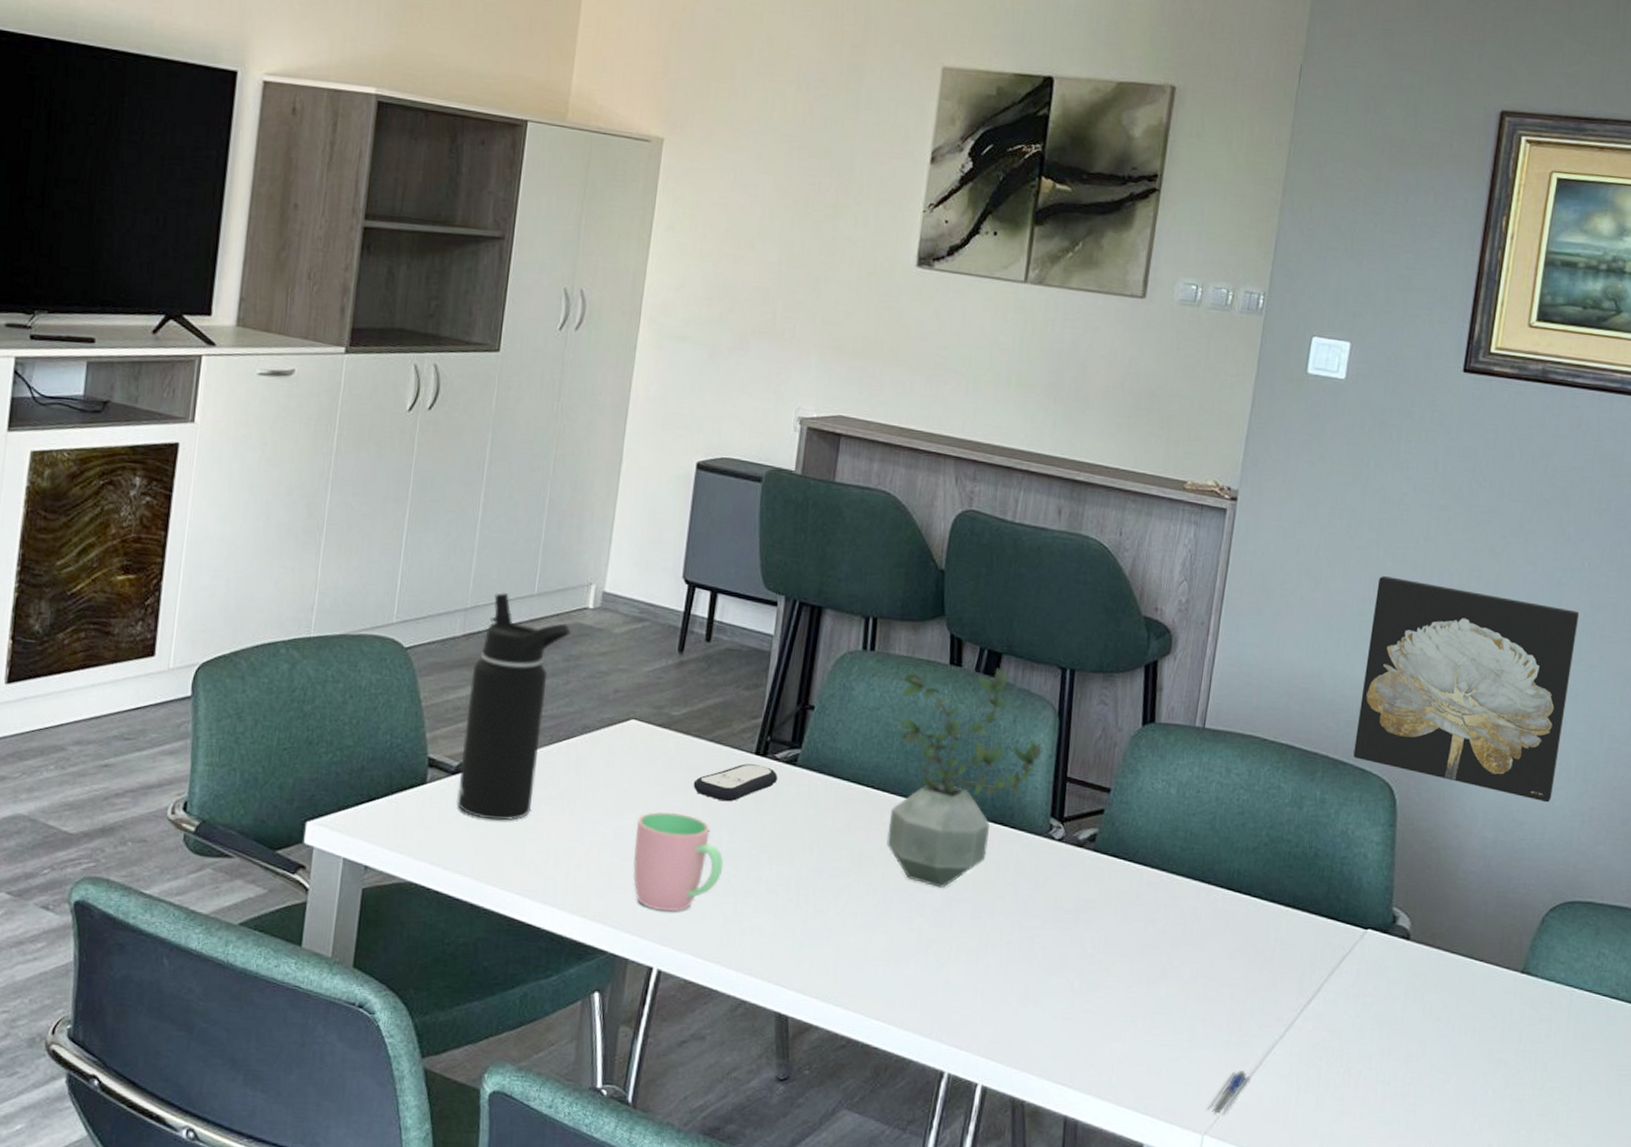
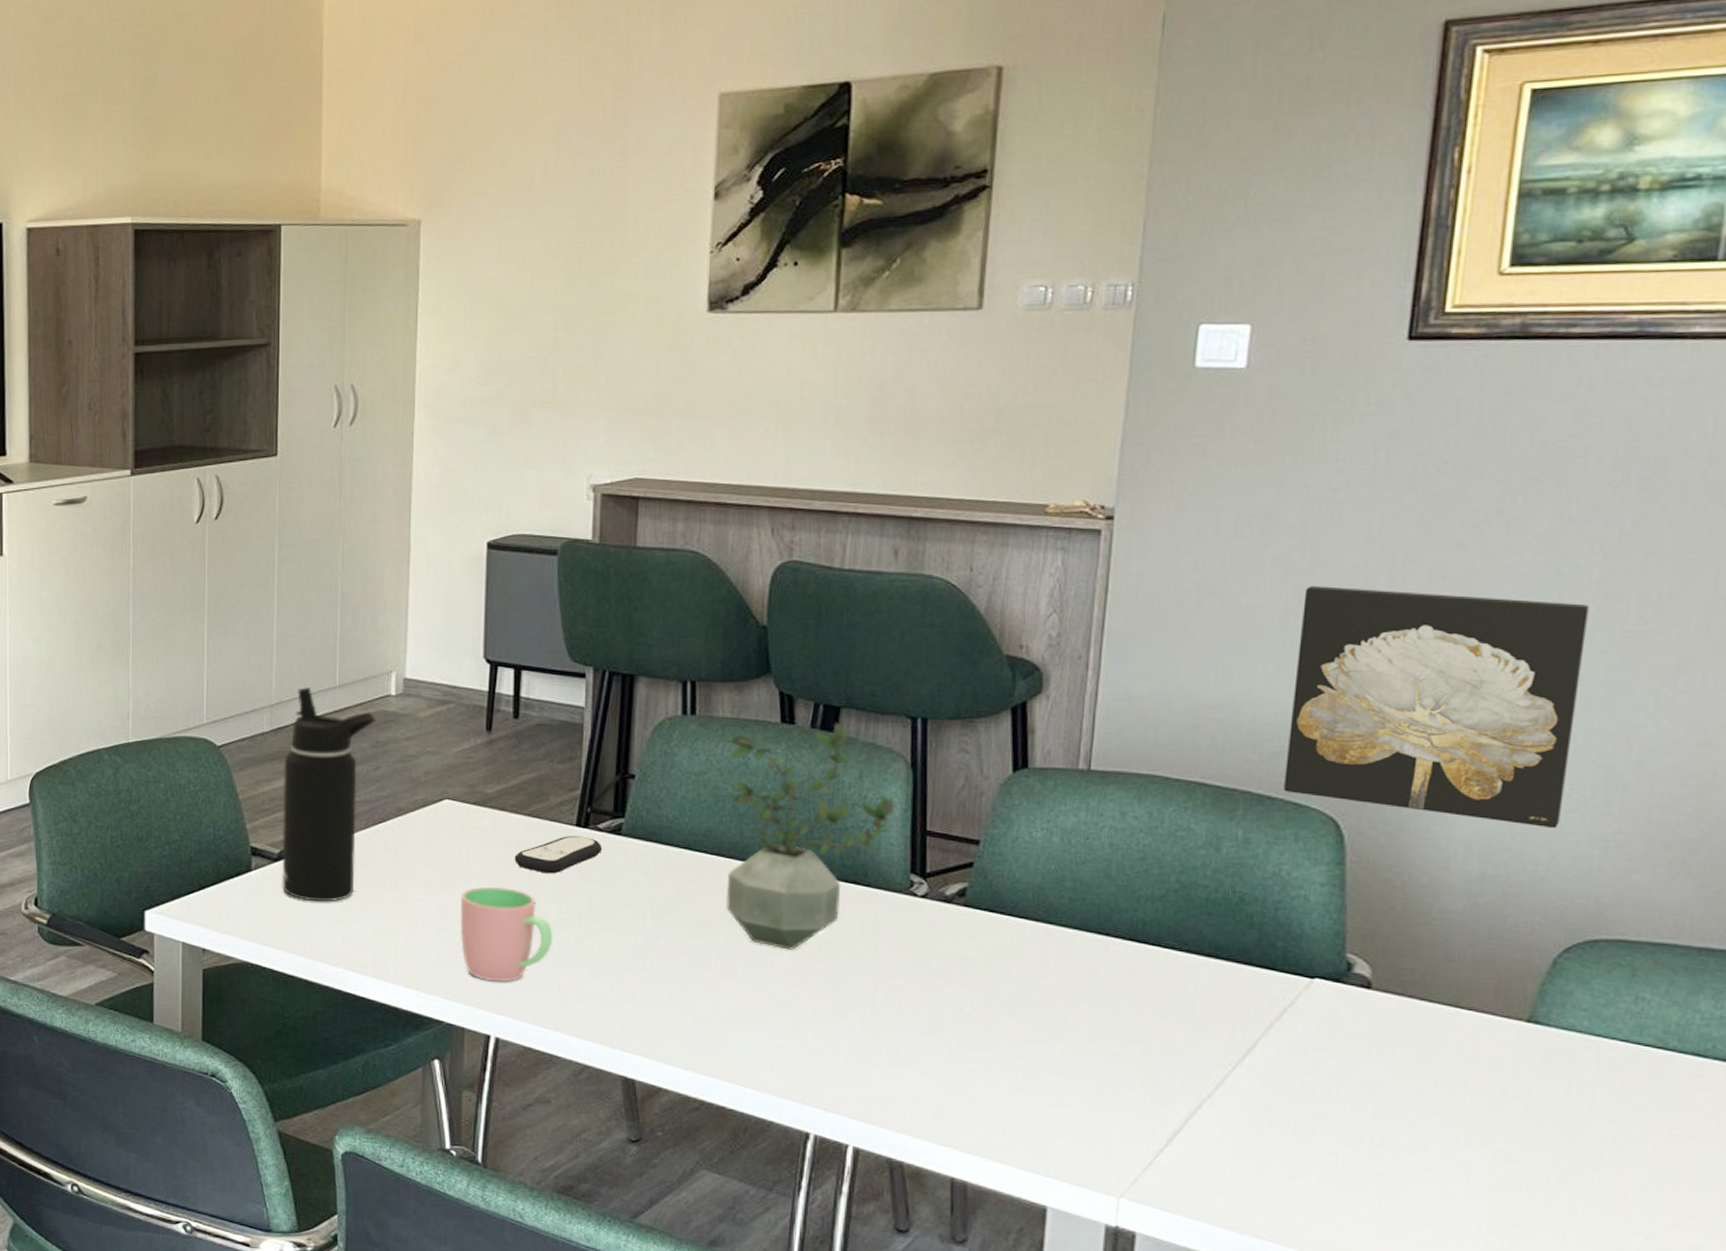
pen: present [1207,1071,1250,1115] -> none [1122,1131,1172,1178]

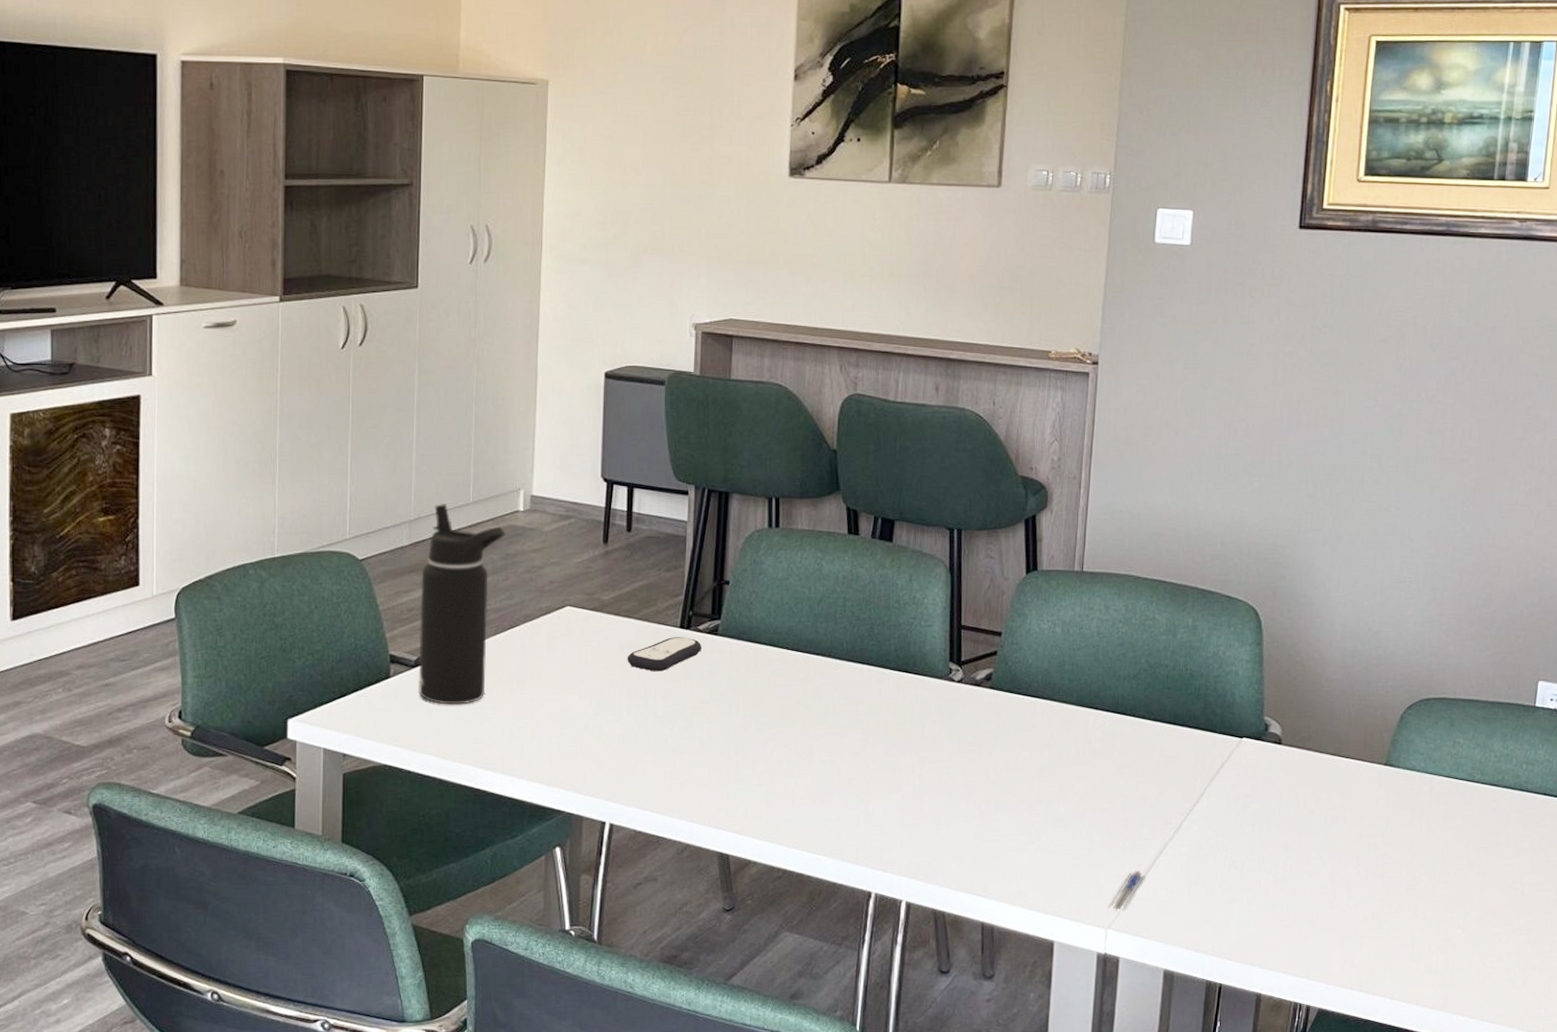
cup: present [460,886,553,982] -> none [579,685,660,772]
potted plant: present [726,722,895,950] -> none [804,533,937,732]
pen: none [1122,1131,1172,1178] -> present [1109,871,1145,911]
wall art: present [1284,586,1590,829] -> none [1220,421,1420,613]

